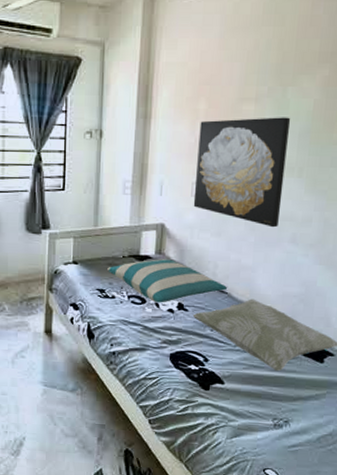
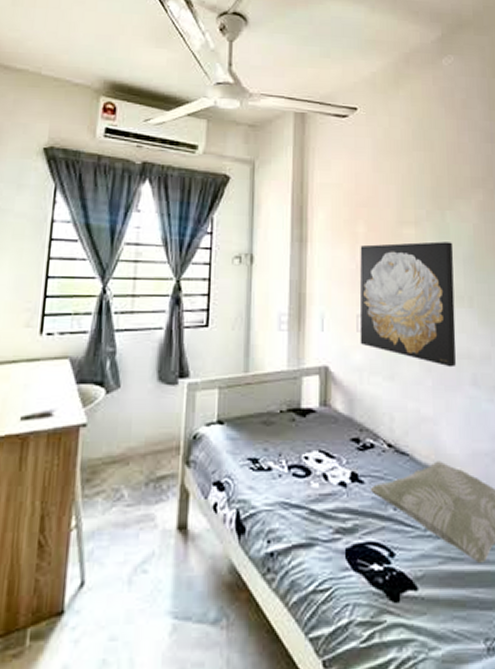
pillow: present [107,259,228,303] -> none [261,412,409,474]

